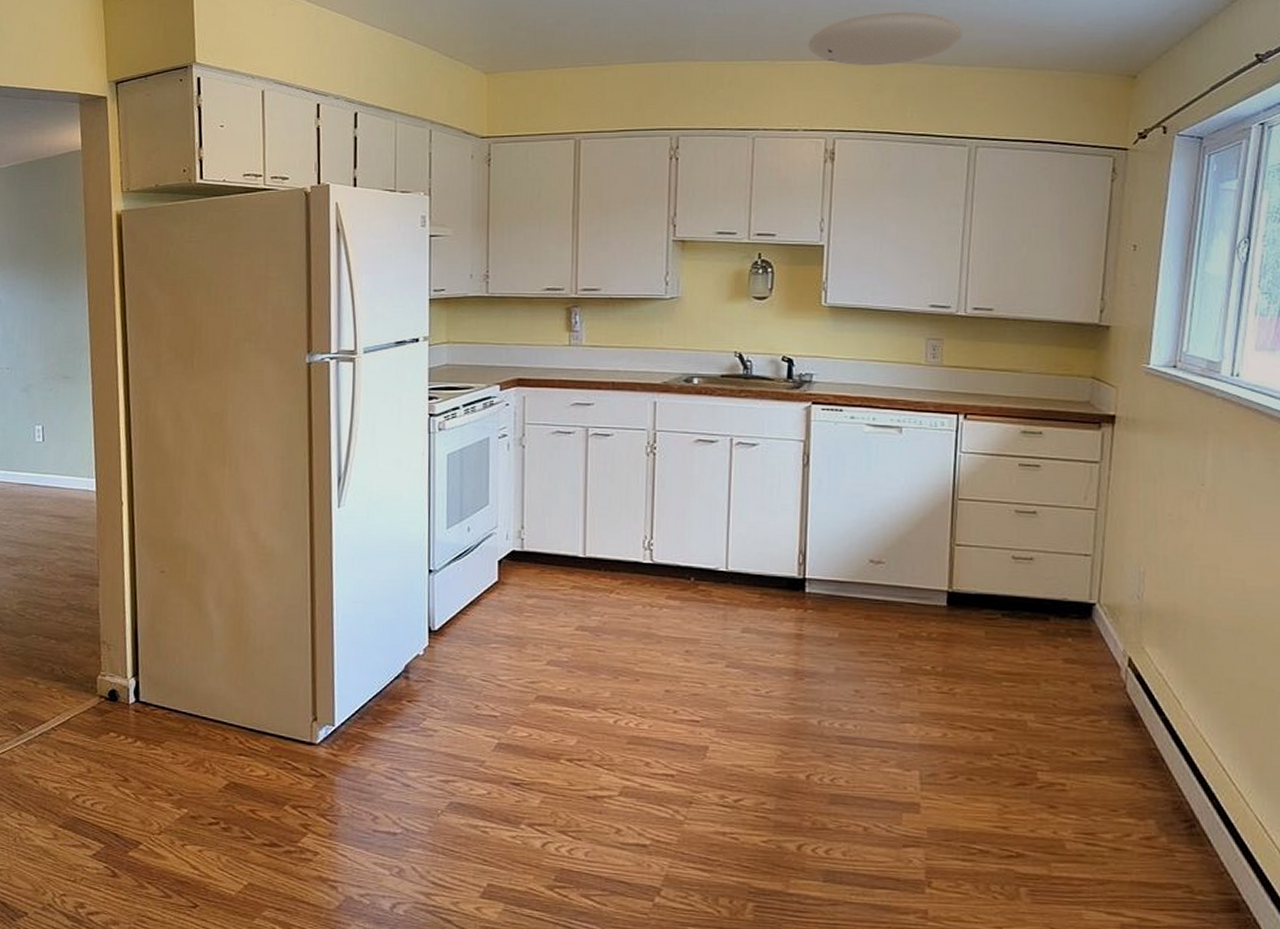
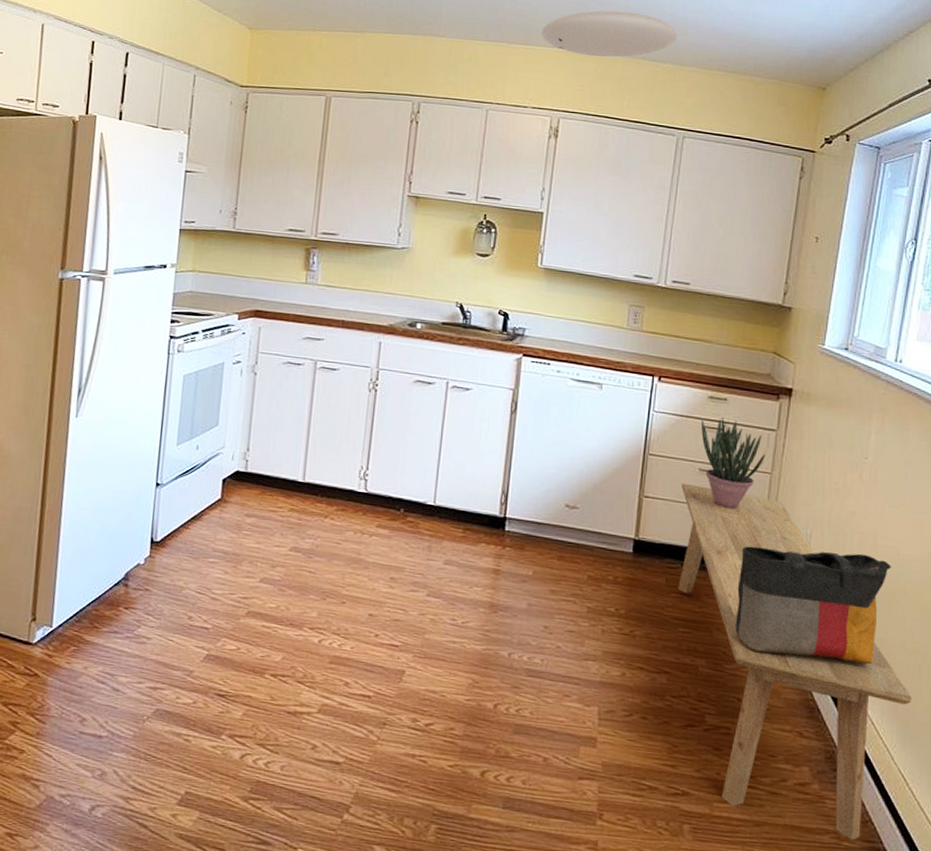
bench: none [997,527,1266,893] -> present [678,483,911,840]
potted plant: none [1014,452,1089,552] -> present [700,416,766,510]
tote bag: none [1064,588,1237,707] -> present [735,546,891,665]

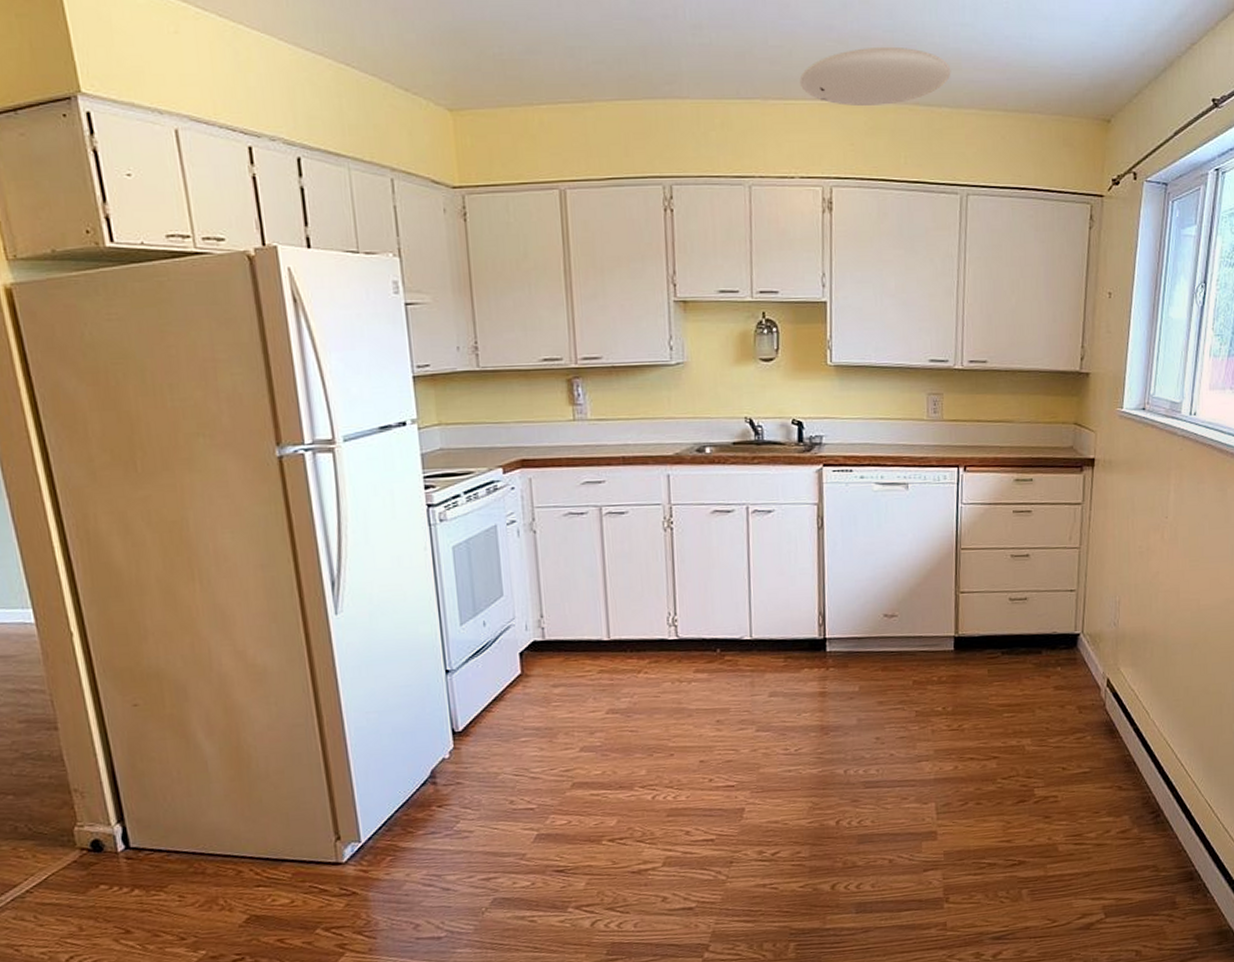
bench: present [678,483,911,840] -> none [995,572,1214,869]
potted plant: present [700,416,766,510] -> none [1008,498,1074,591]
tote bag: present [735,546,891,665] -> none [1055,610,1193,722]

